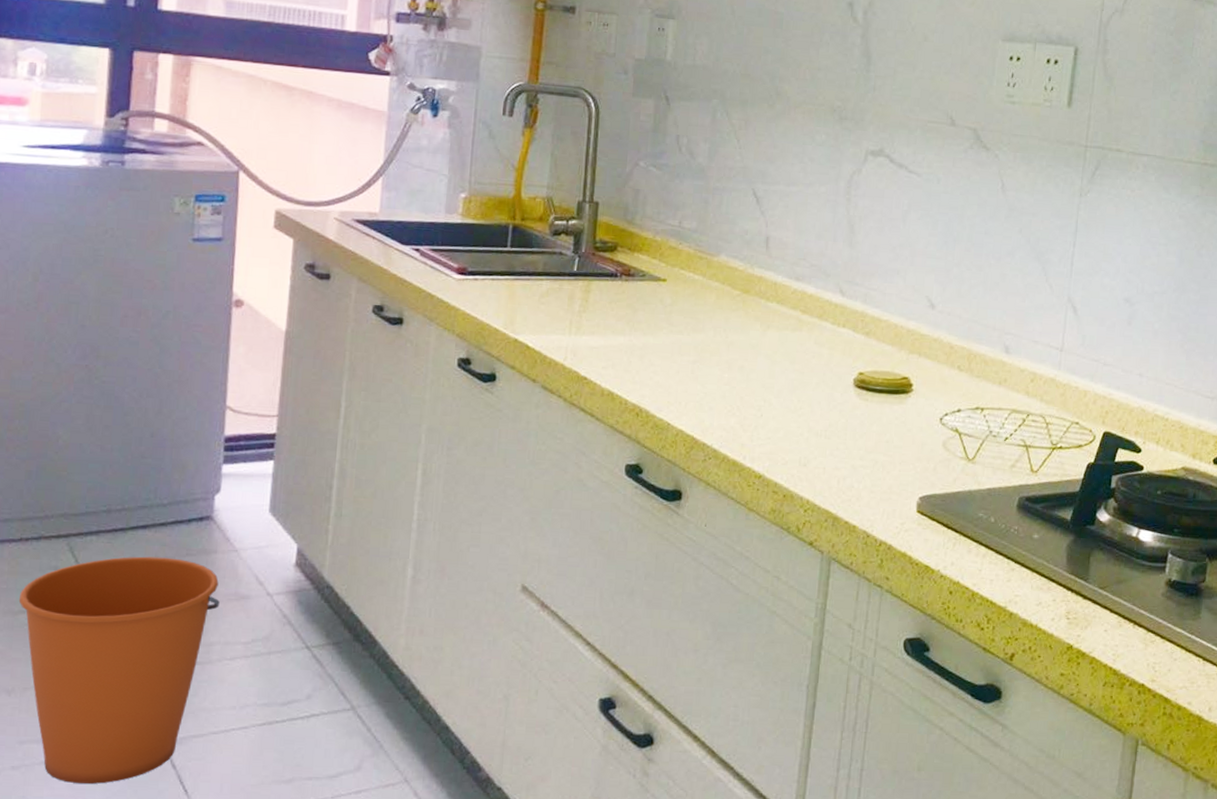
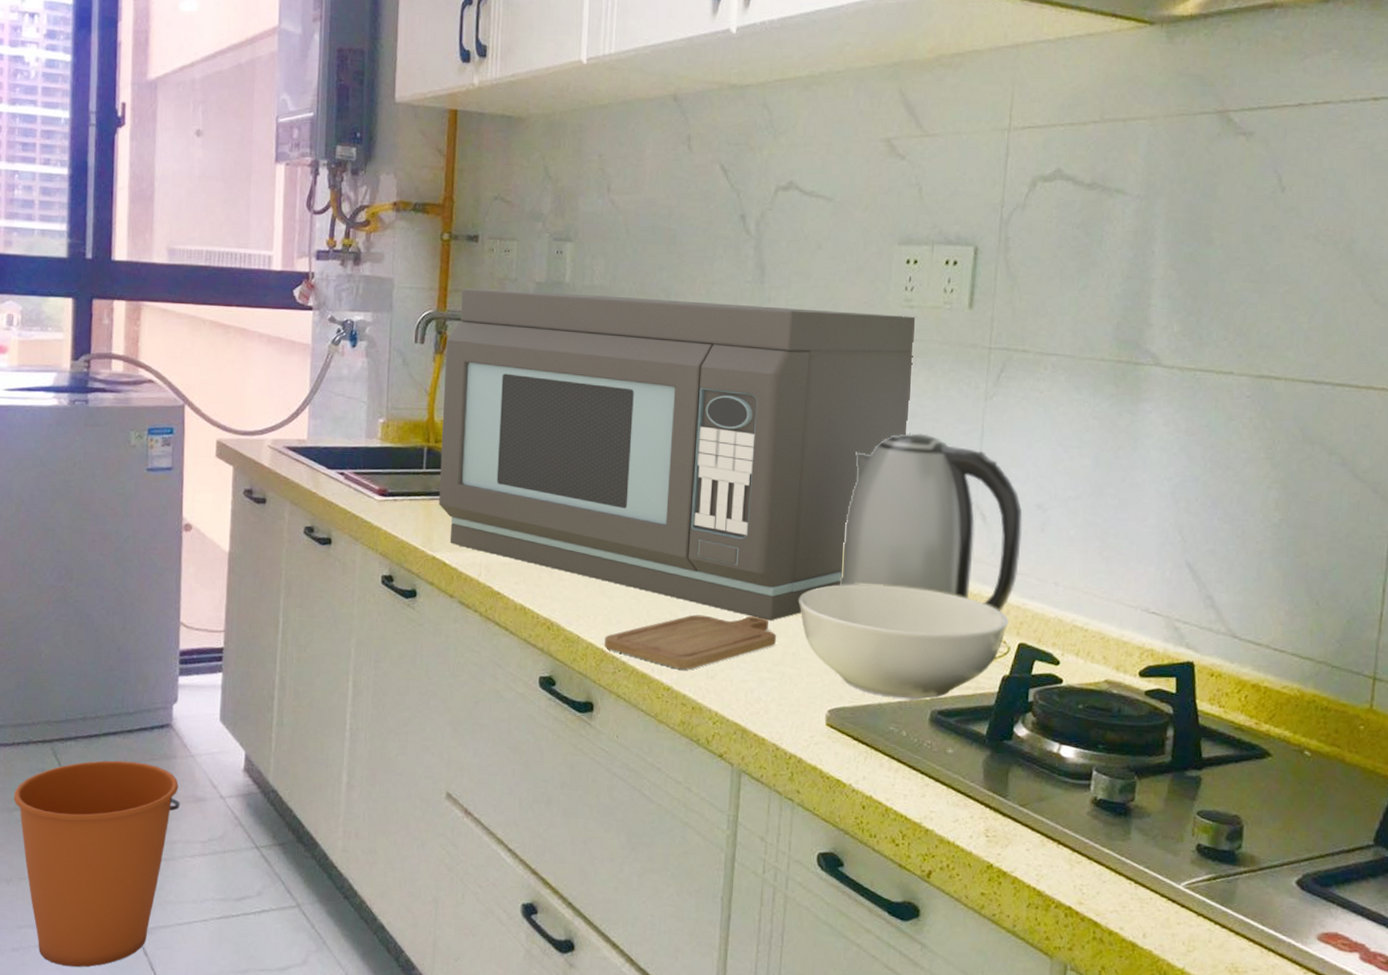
microwave: none [523,61,1018,409] -> present [439,288,917,621]
chopping board: none [695,402,870,457] -> present [604,614,776,669]
bowl: none [894,373,1095,486] -> present [799,584,1009,699]
kettle: none [935,226,1112,401] -> present [840,433,1023,612]

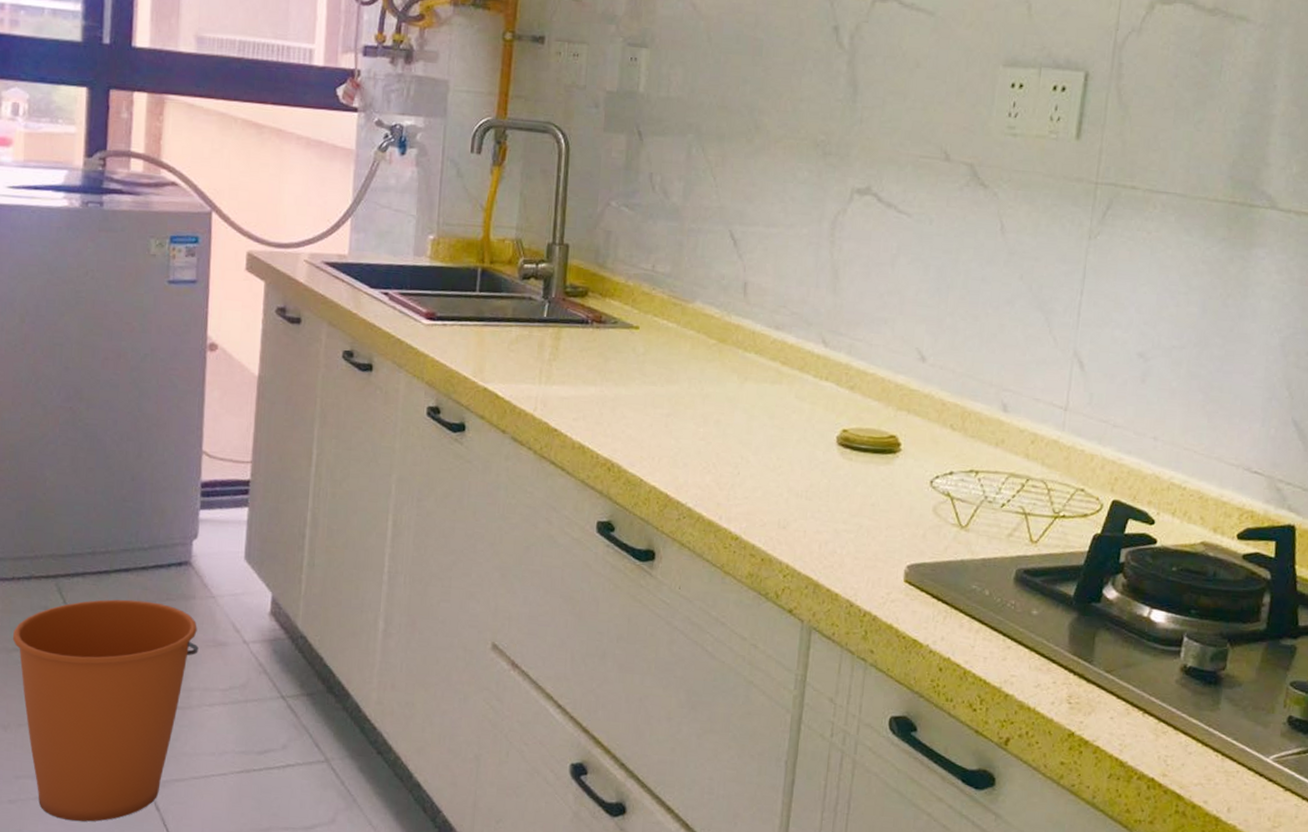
microwave: present [439,288,917,621] -> none [492,95,1020,469]
chopping board: present [604,614,776,669] -> none [669,459,855,518]
bowl: present [799,584,1009,699] -> none [880,432,1103,557]
kettle: present [840,433,1023,612] -> none [925,272,1123,466]

